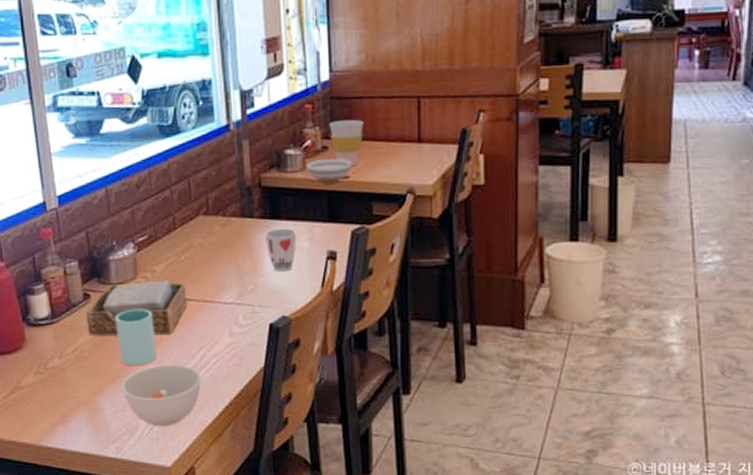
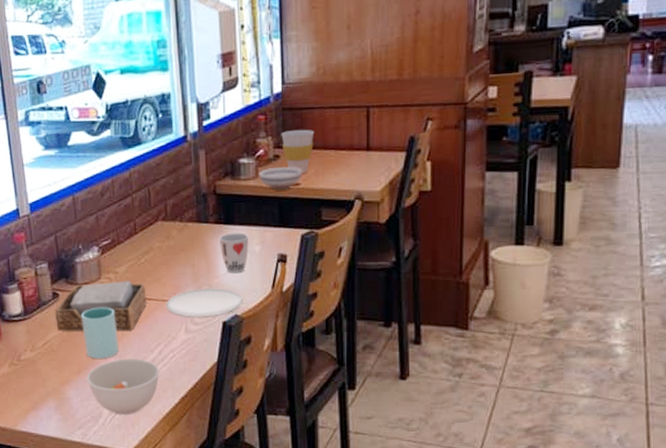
plate: none [208,287,291,320] -> present [166,288,243,318]

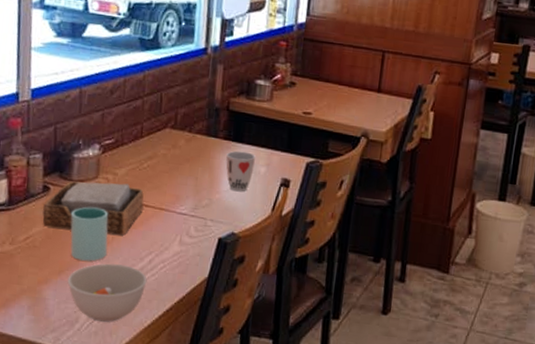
plate: present [166,288,243,318] -> none [162,202,242,232]
bowl: present [258,167,302,190] -> none [273,93,315,117]
cup: present [281,129,315,174] -> none [299,60,332,105]

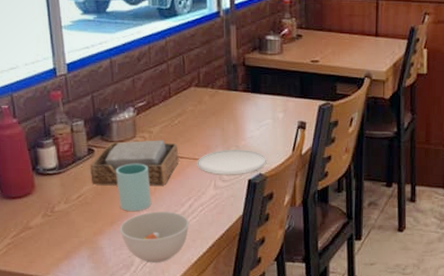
plate: none [162,202,242,232] -> present [197,149,267,176]
cup: present [226,150,255,192] -> none [247,101,273,137]

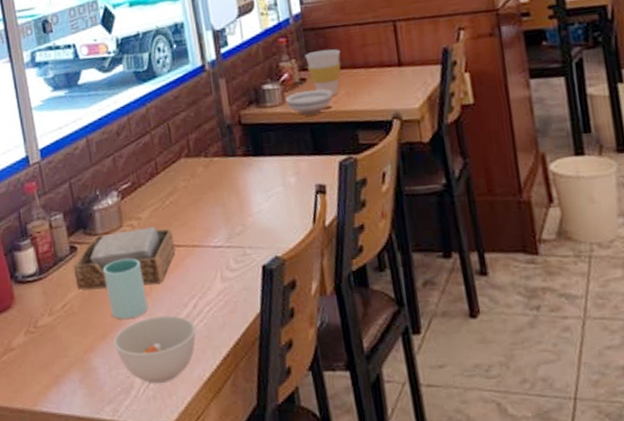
plate: present [197,149,267,176] -> none [197,228,283,264]
bowl: none [283,46,321,65] -> present [285,89,333,115]
cup: none [303,13,332,53] -> present [305,49,341,97]

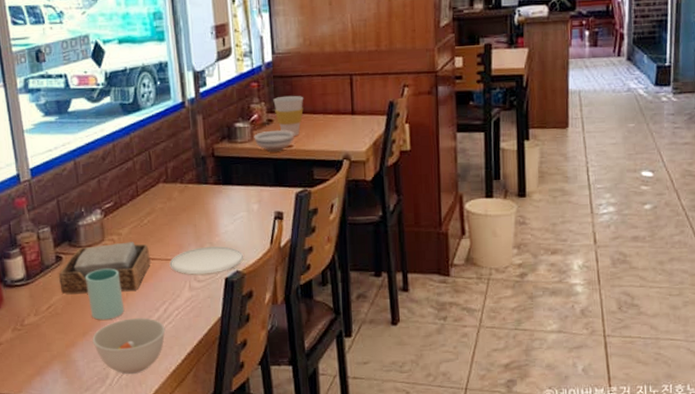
plate: none [197,228,283,264] -> present [169,246,244,276]

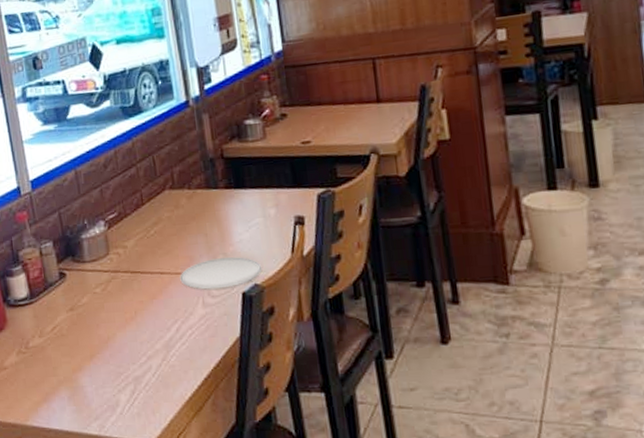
napkin holder: present [59,241,151,294] -> none [63,254,160,313]
cup: present [85,268,125,320] -> none [90,284,134,341]
soup bowl: present [92,318,166,374] -> none [100,338,179,401]
bowl: present [254,130,294,152] -> none [266,124,312,150]
cup: present [273,95,304,137] -> none [286,86,321,132]

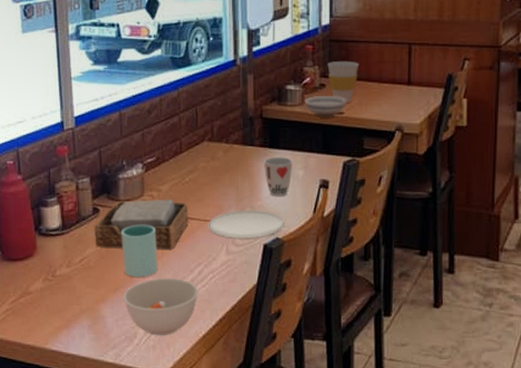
napkin holder: none [63,254,160,313] -> present [95,199,189,250]
cup: none [90,284,134,341] -> present [120,224,159,277]
soup bowl: none [100,338,179,401] -> present [123,278,199,335]
cup: none [231,196,263,240] -> present [264,157,292,197]
bowl: none [266,124,312,150] -> present [304,96,346,117]
cup: none [286,86,321,132] -> present [327,60,360,104]

